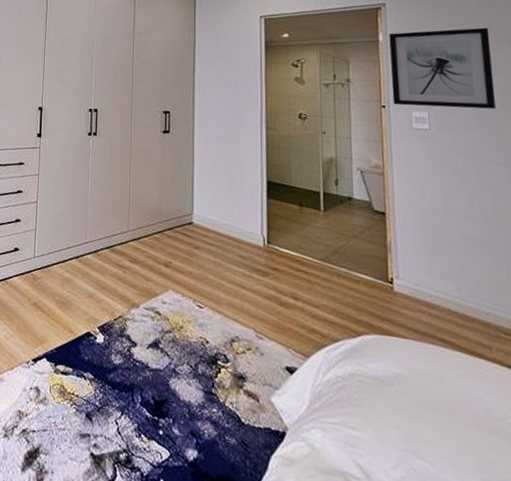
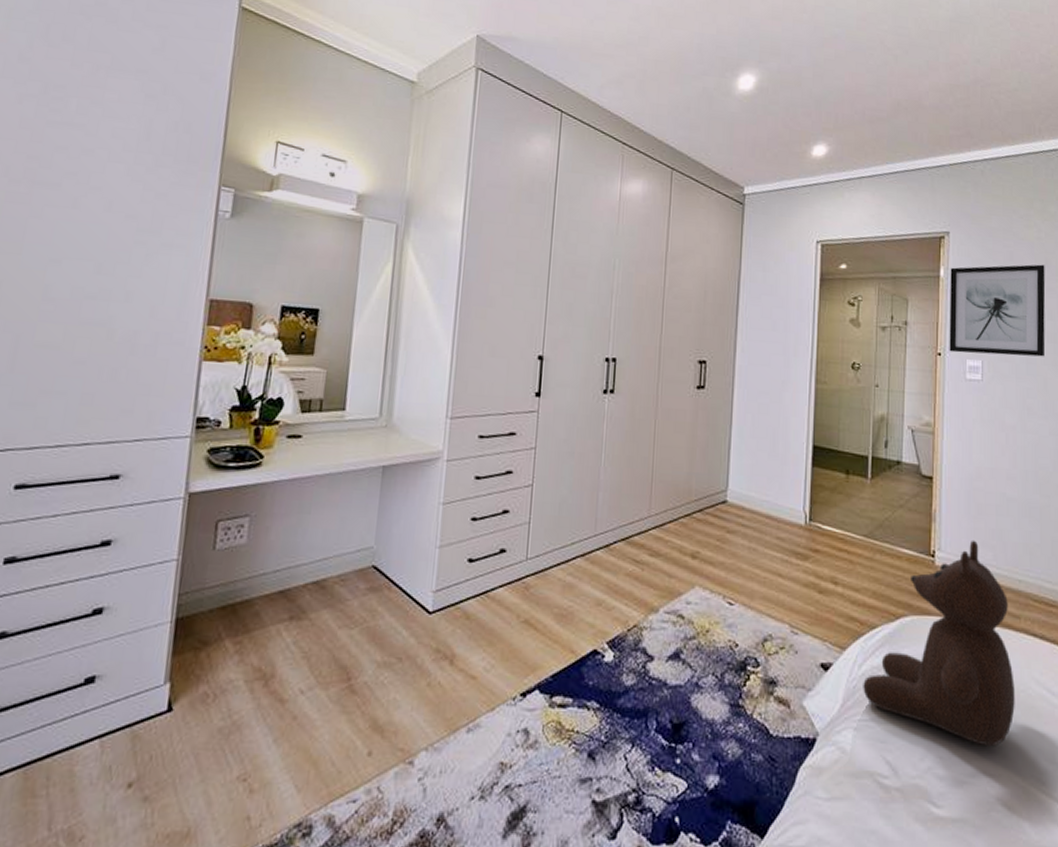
teddy bear: none [328,271,494,469] -> present [863,540,1015,747]

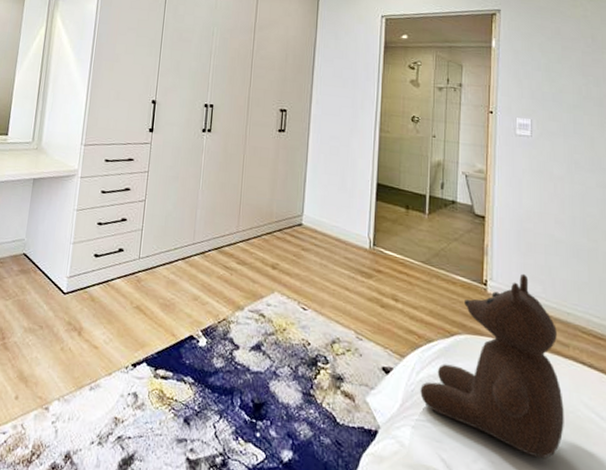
wall art: present [949,264,1046,357] -> none [500,38,592,119]

